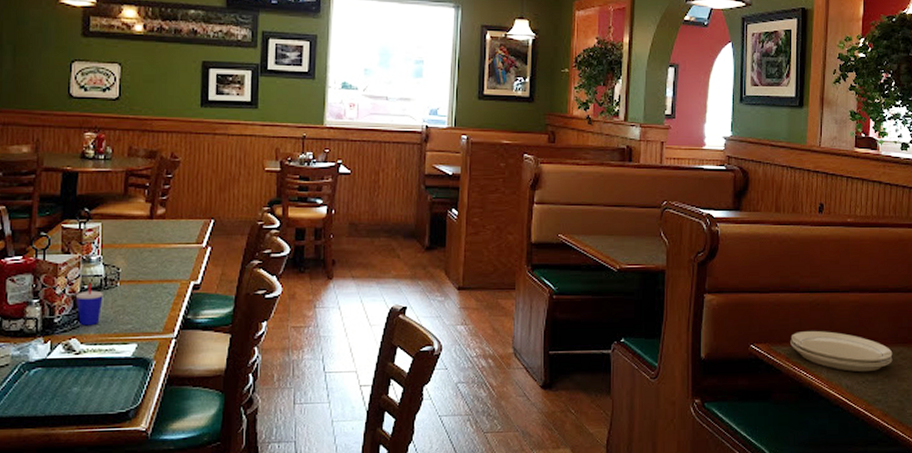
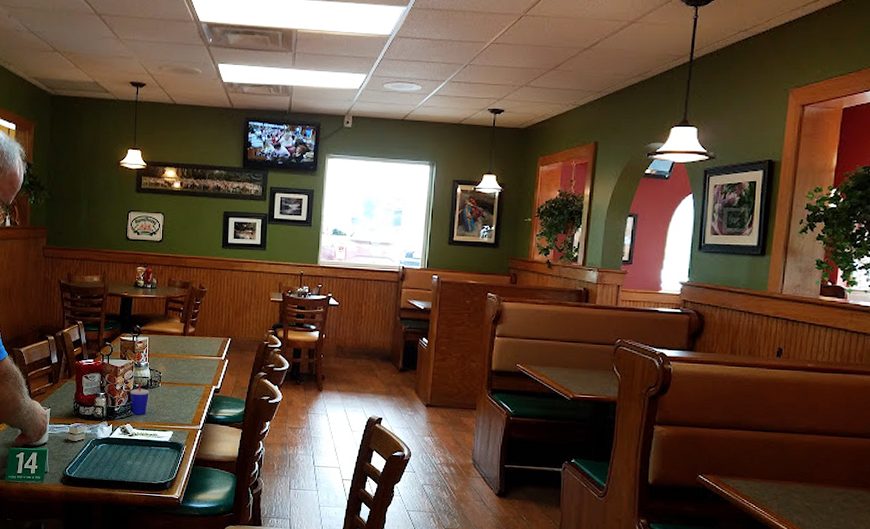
plate: present [790,330,893,373] -> none [740,467,851,511]

